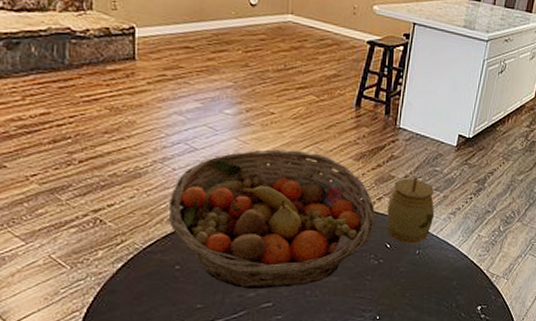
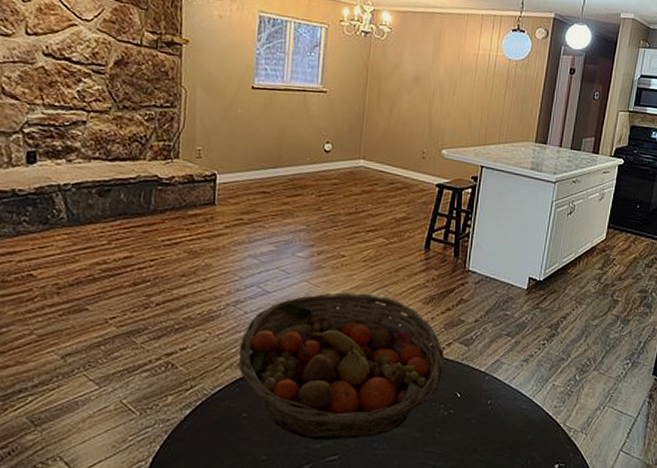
jar: present [387,177,435,244] -> none [457,321,507,393]

